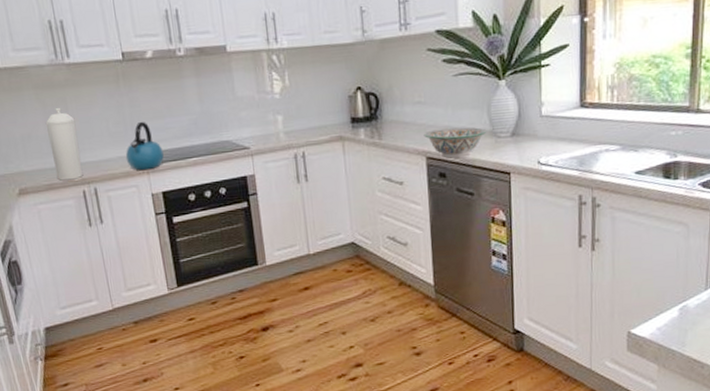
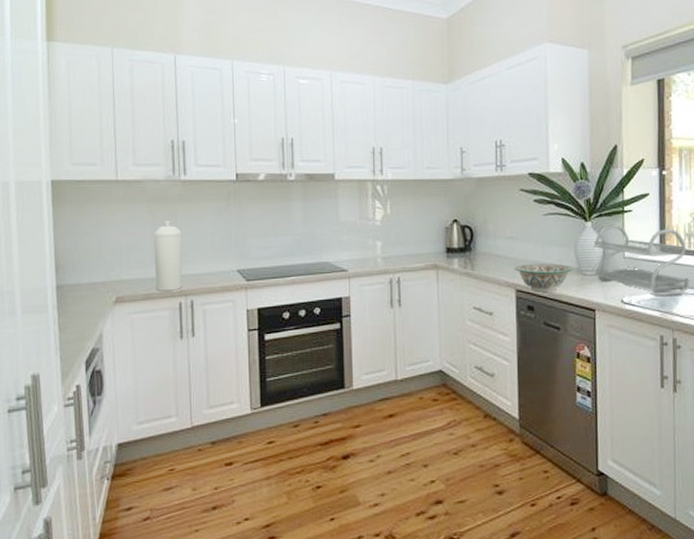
kettle: present [125,121,164,171] -> none [226,238,263,286]
dish rack: none [508,81,612,156] -> present [593,225,691,297]

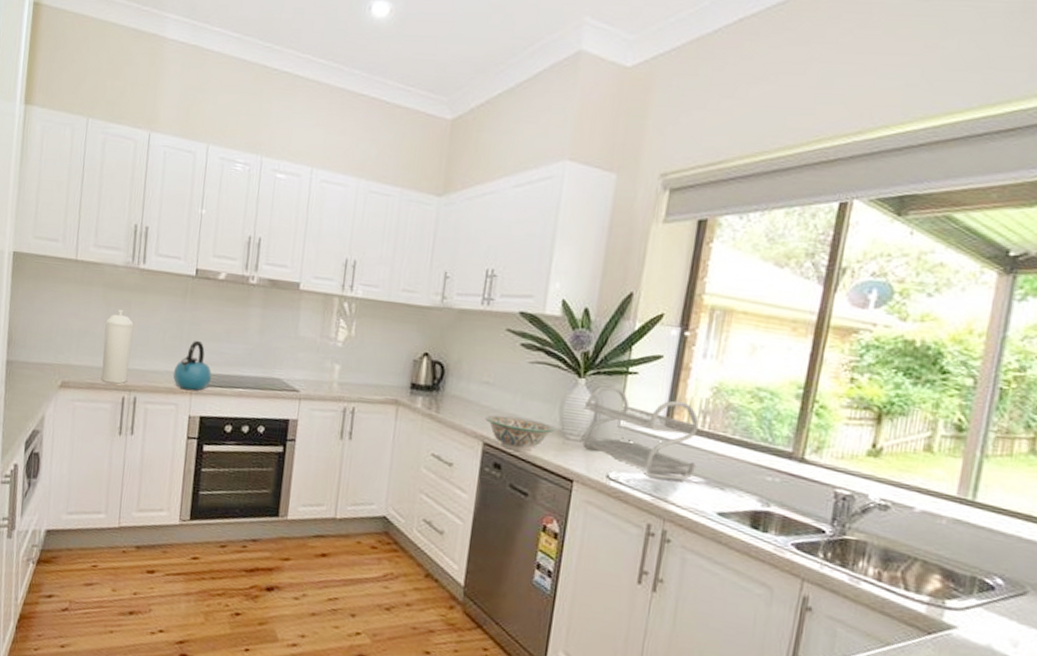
kettle: none [226,238,263,286] -> present [172,340,212,391]

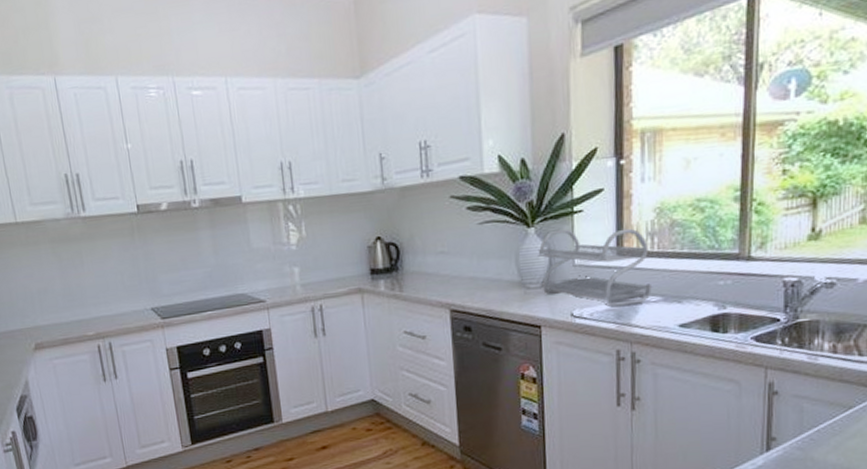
canister: present [101,310,134,384] -> none [61,262,98,335]
kettle: present [172,340,212,391] -> none [140,274,179,325]
decorative bowl: present [485,414,556,452] -> none [447,278,515,311]

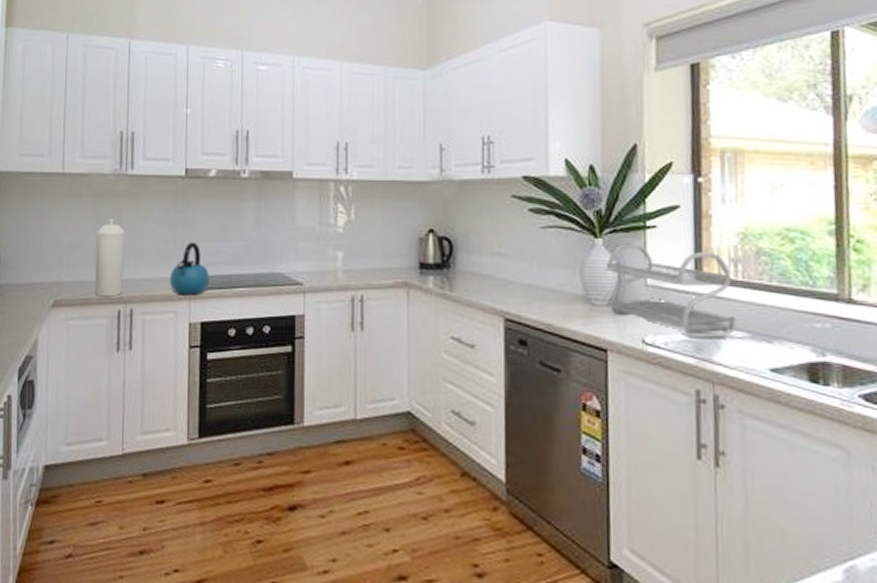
canister: none [61,262,98,335] -> present [94,219,126,297]
kettle: none [140,274,179,325] -> present [169,241,209,296]

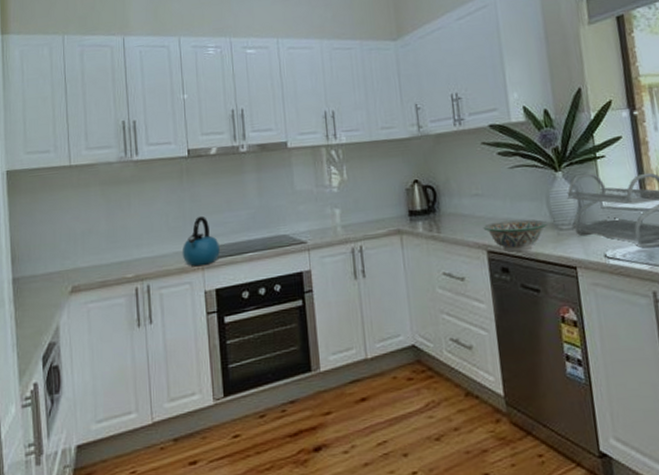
canister: present [94,219,126,297] -> none [107,203,138,278]
decorative bowl: none [502,287,579,324] -> present [483,219,548,252]

